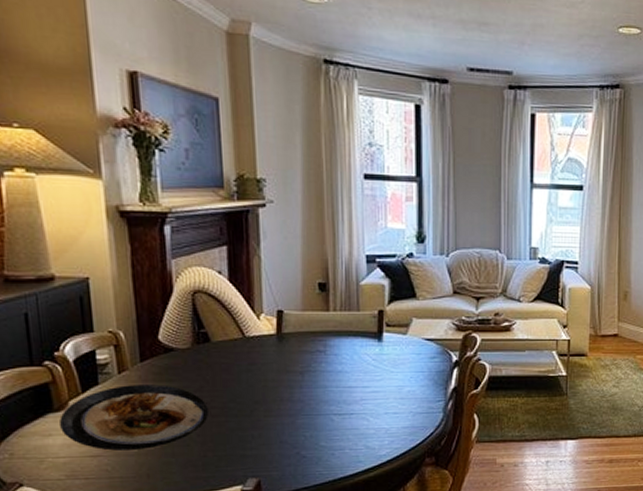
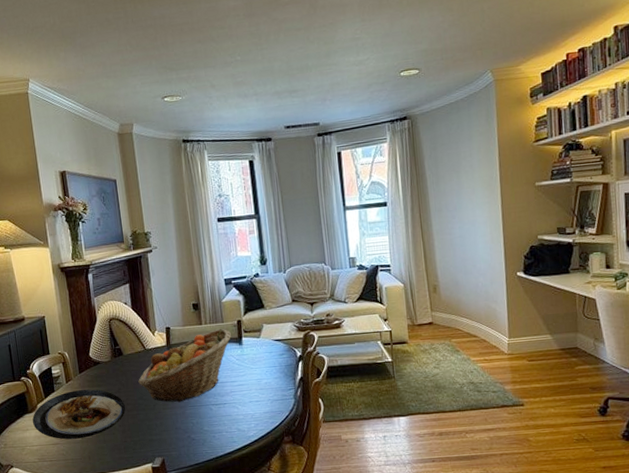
fruit basket: none [230,318,368,409] -> present [138,328,231,403]

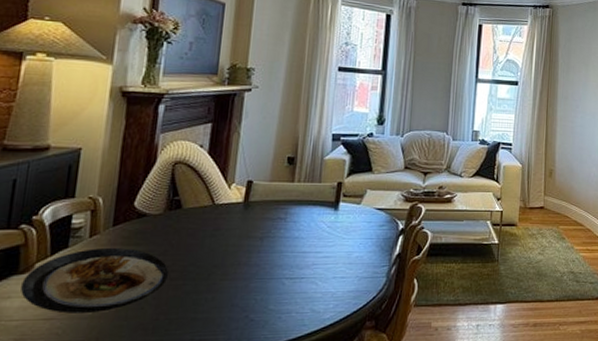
fruit basket: present [138,328,231,403] -> none [194,189,327,273]

